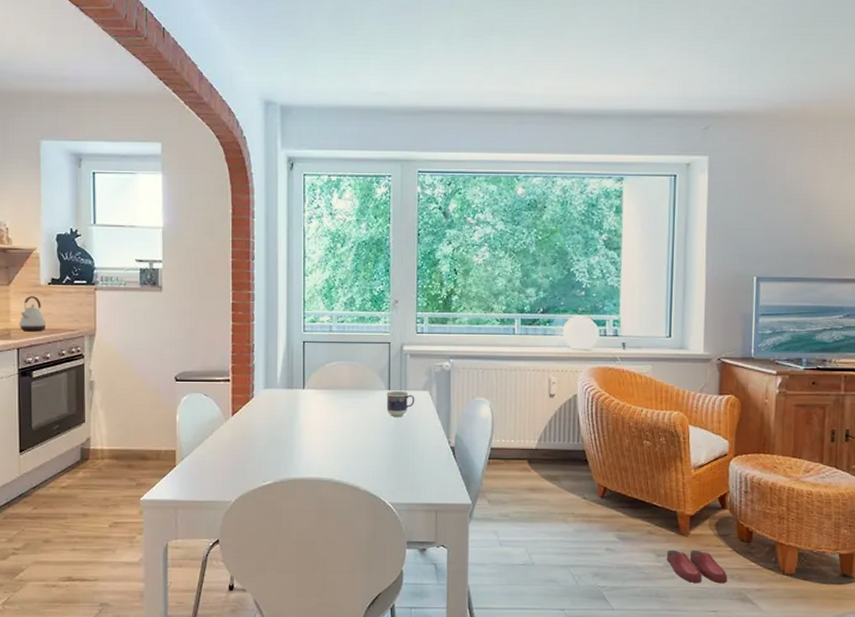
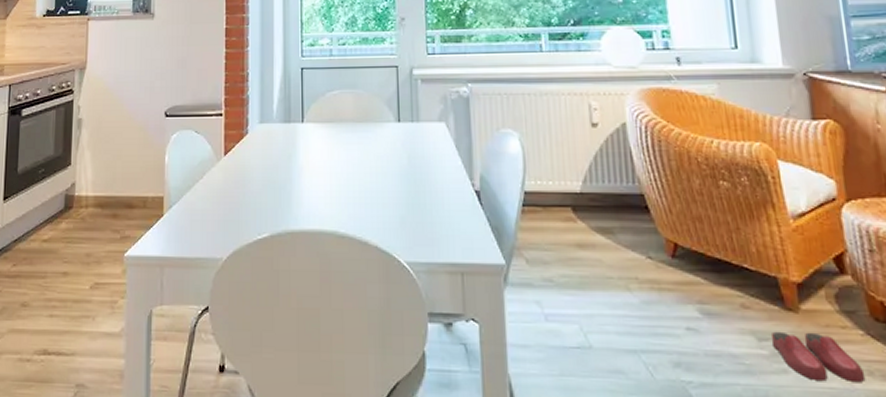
kettle: present [18,296,47,332] -> none [12,29,39,67]
cup: present [386,390,415,416] -> none [396,122,430,154]

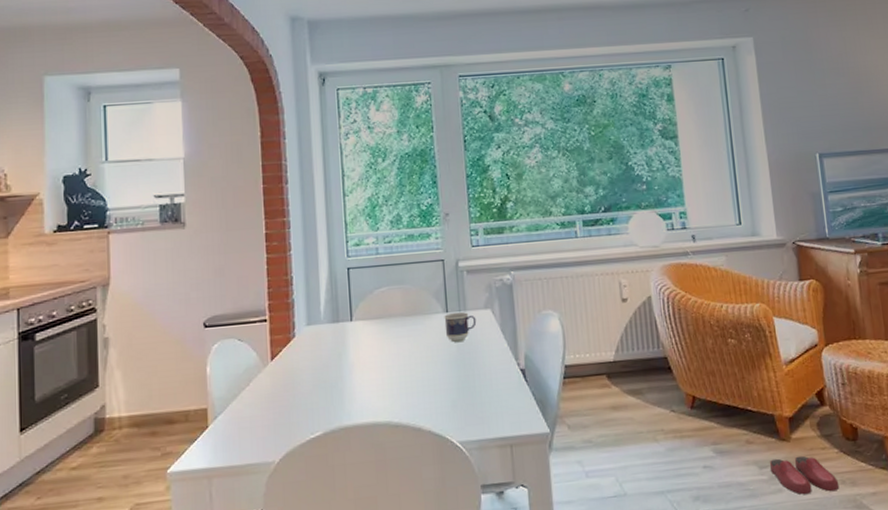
cup: none [396,122,430,154] -> present [444,312,477,342]

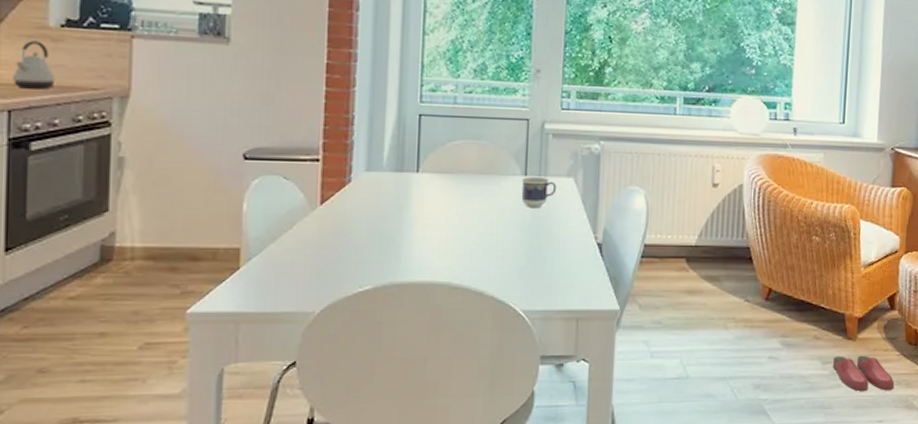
kettle: none [19,247,52,289] -> present [12,41,56,90]

